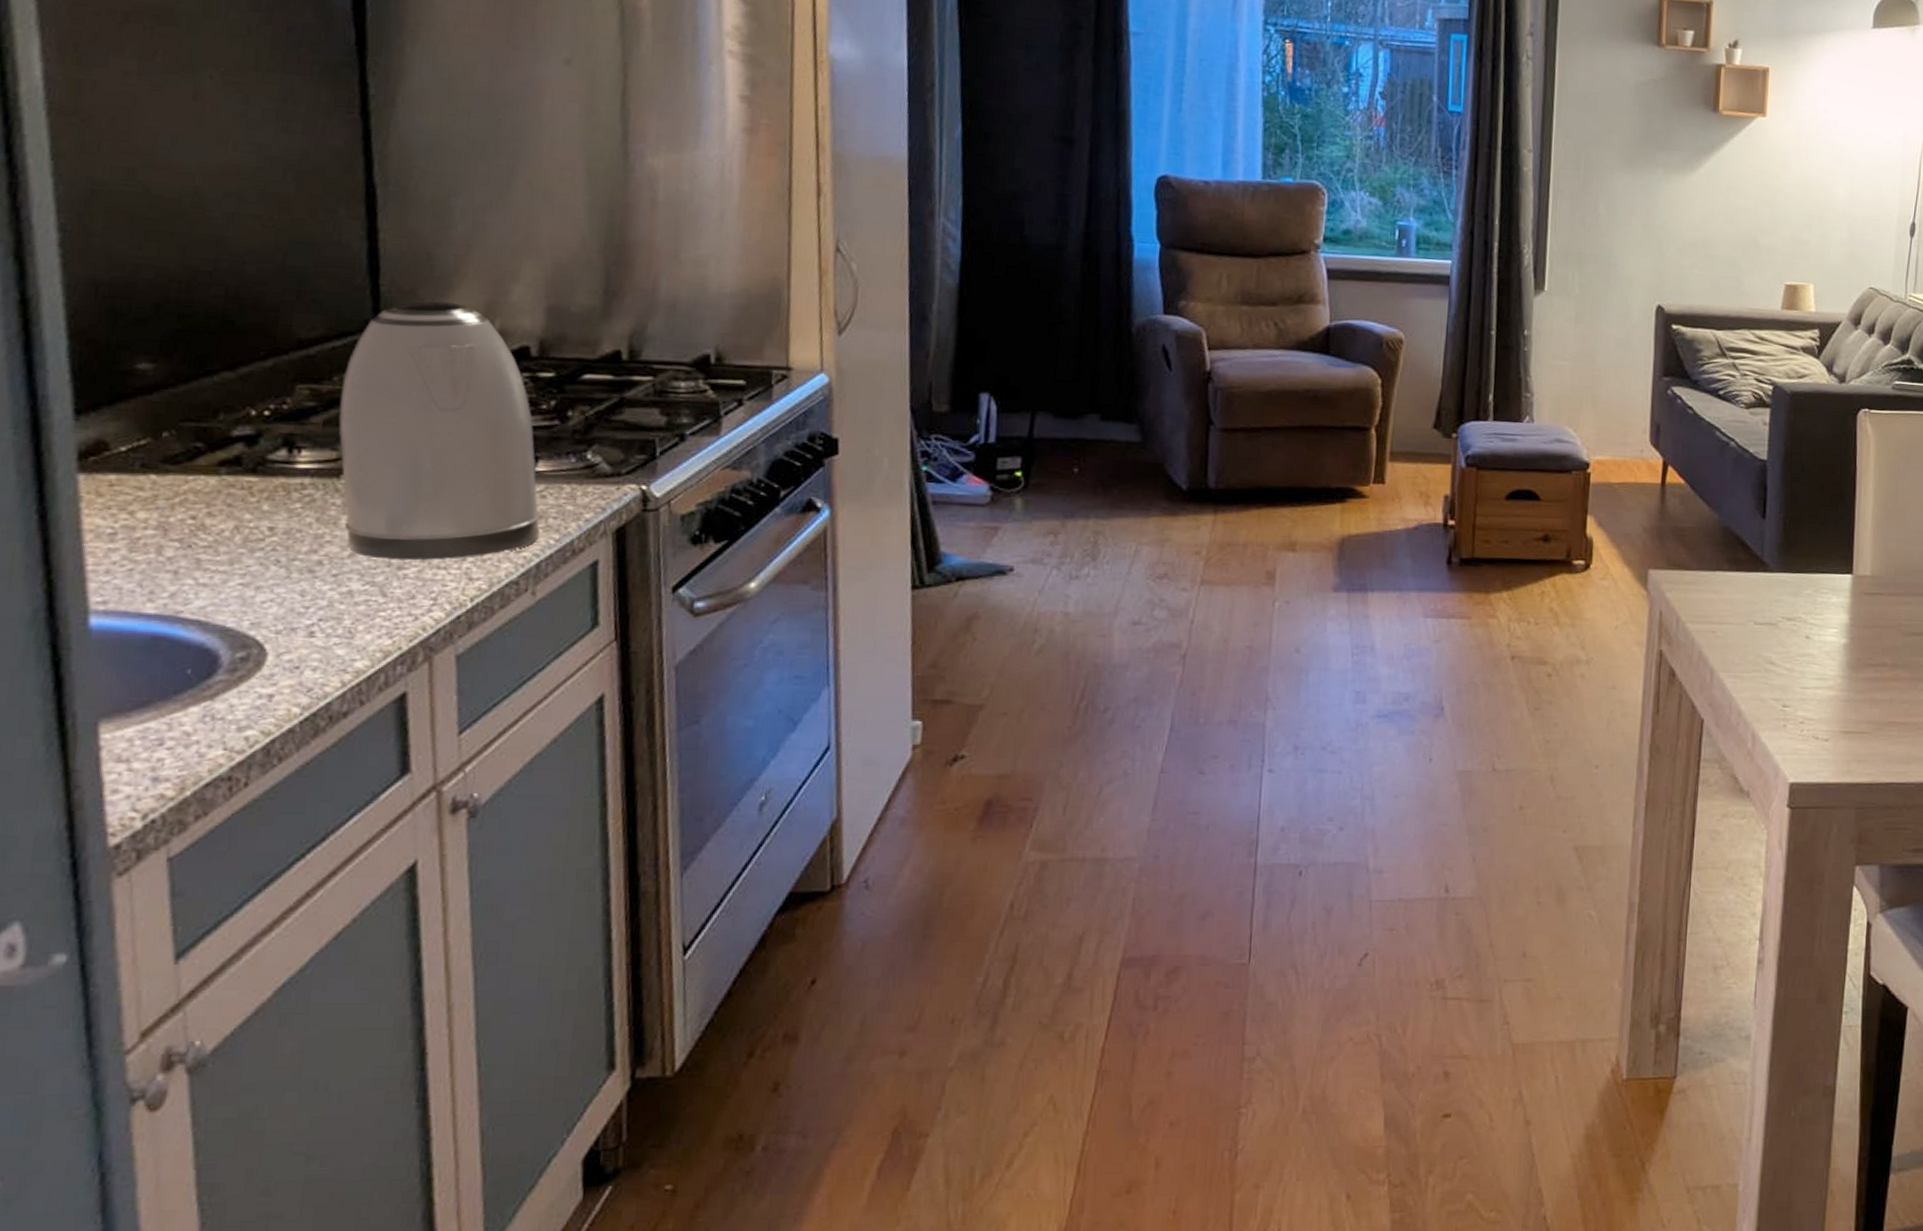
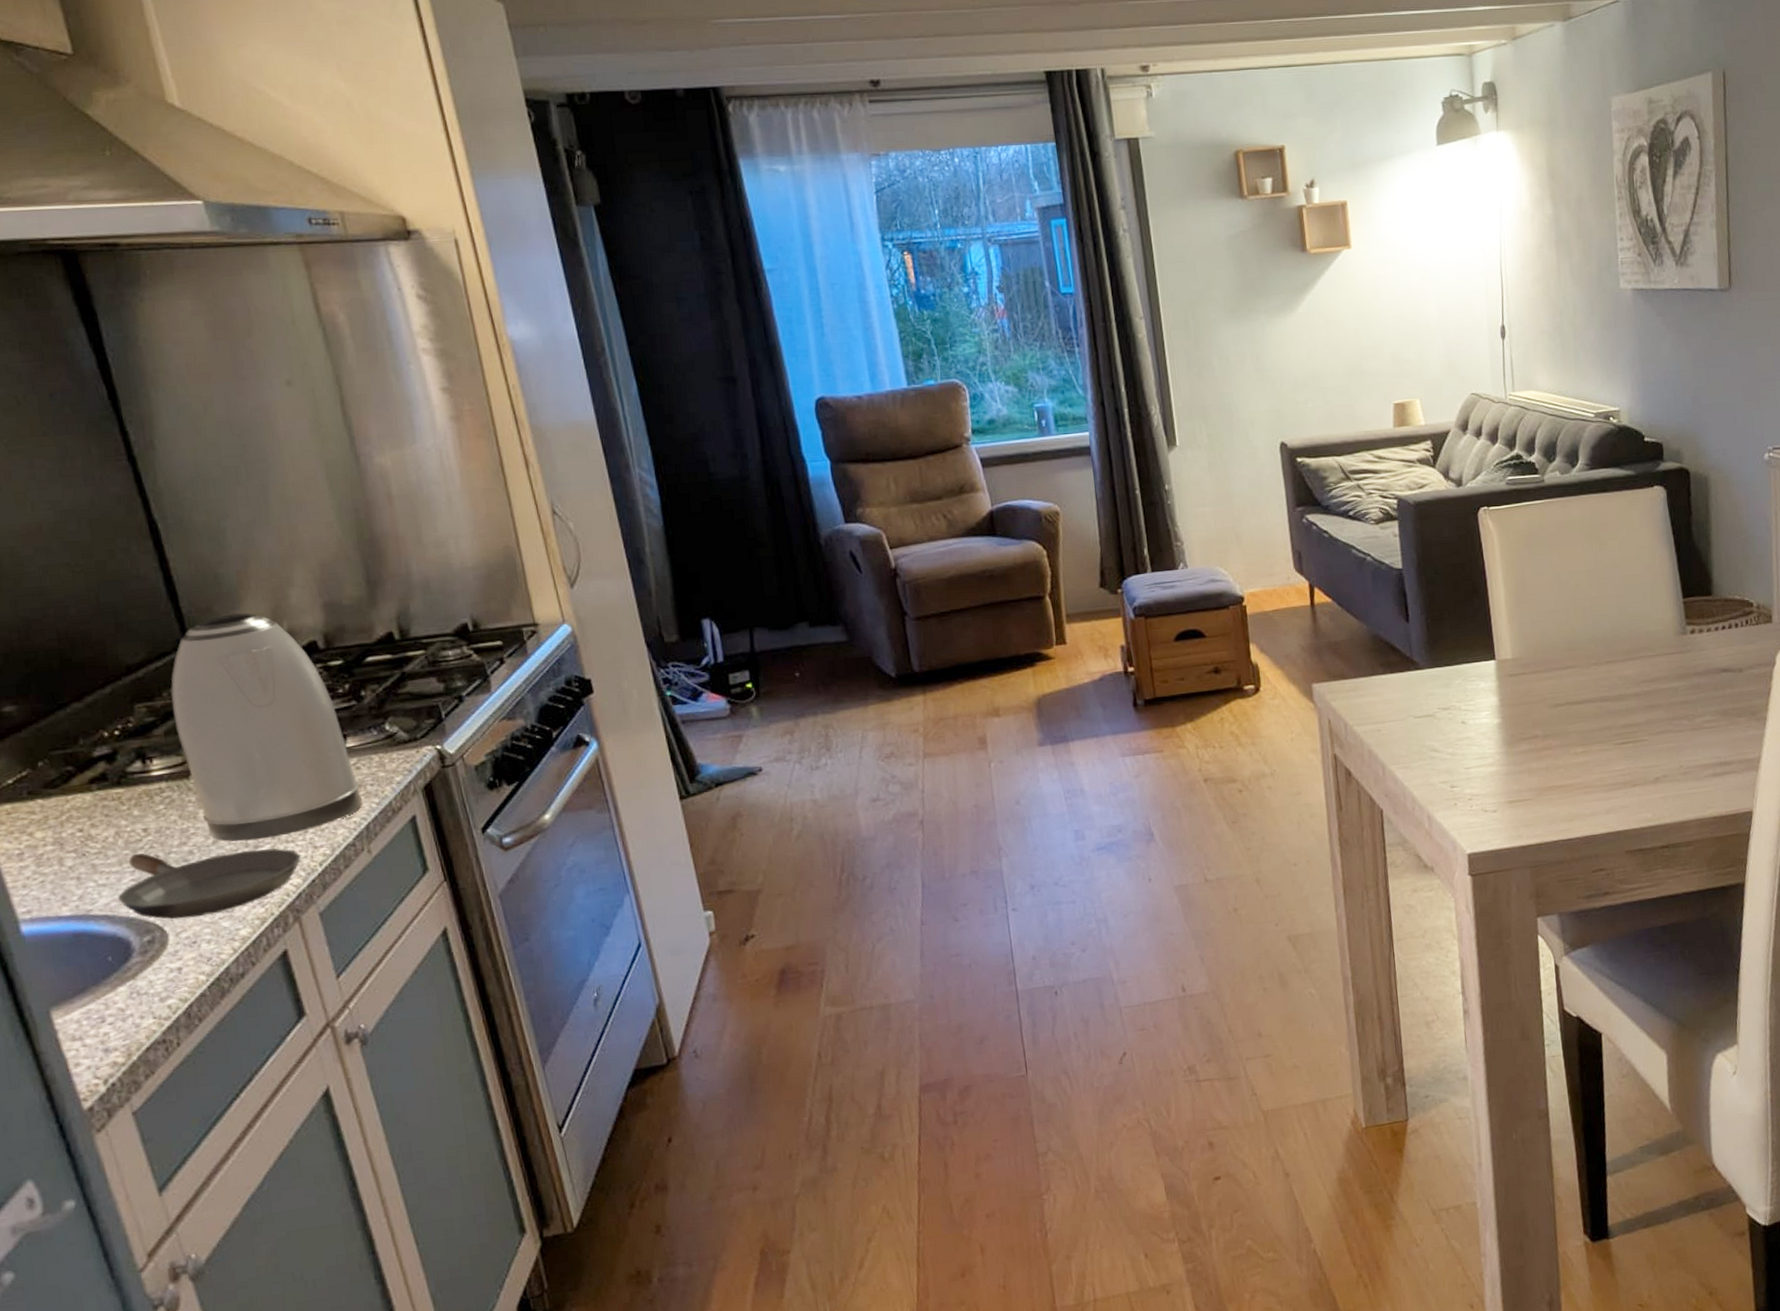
frying pan: none [218,554,452,639] -> present [118,848,302,919]

